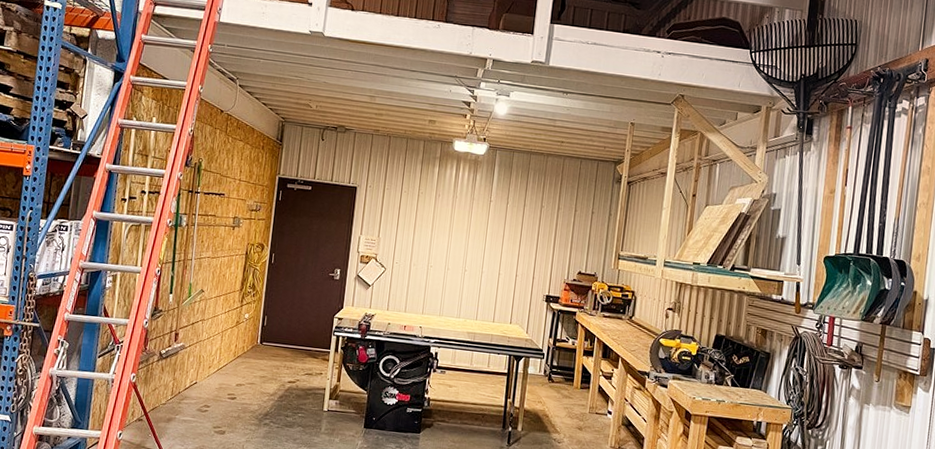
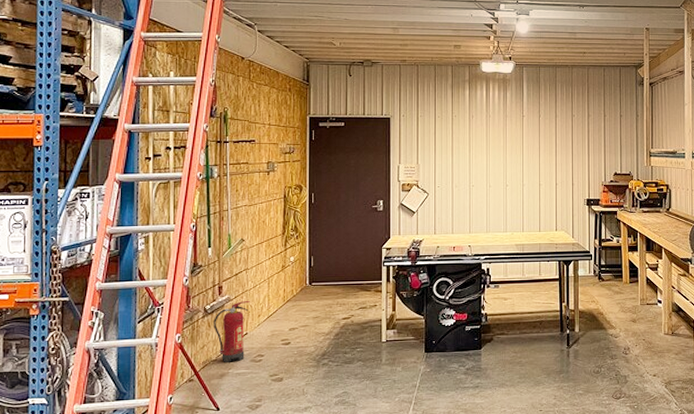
fire extinguisher: none [166,350,203,409] -> present [213,301,250,363]

